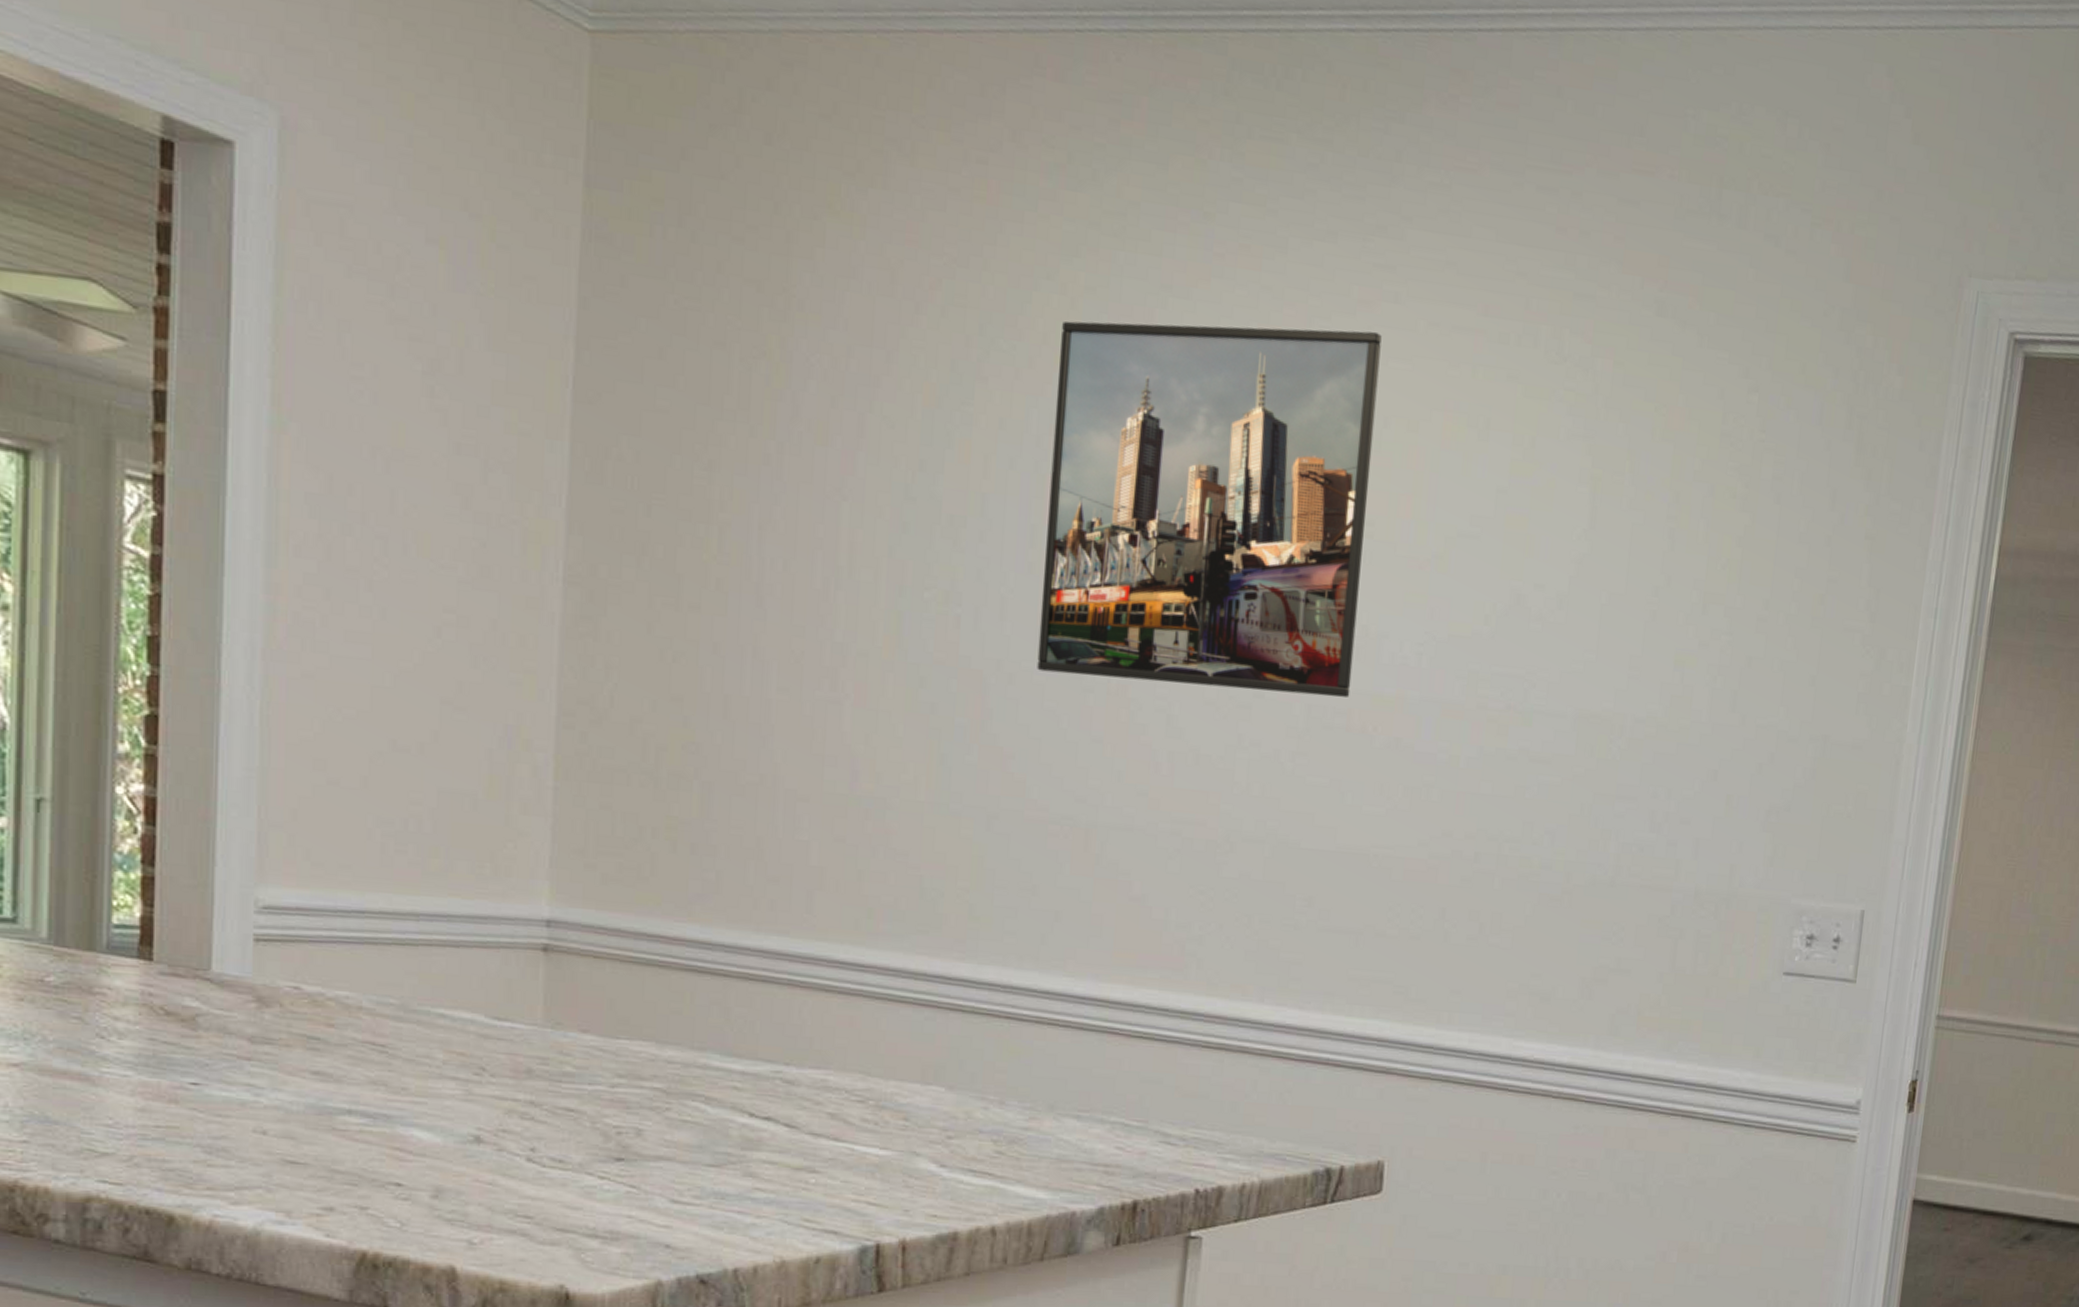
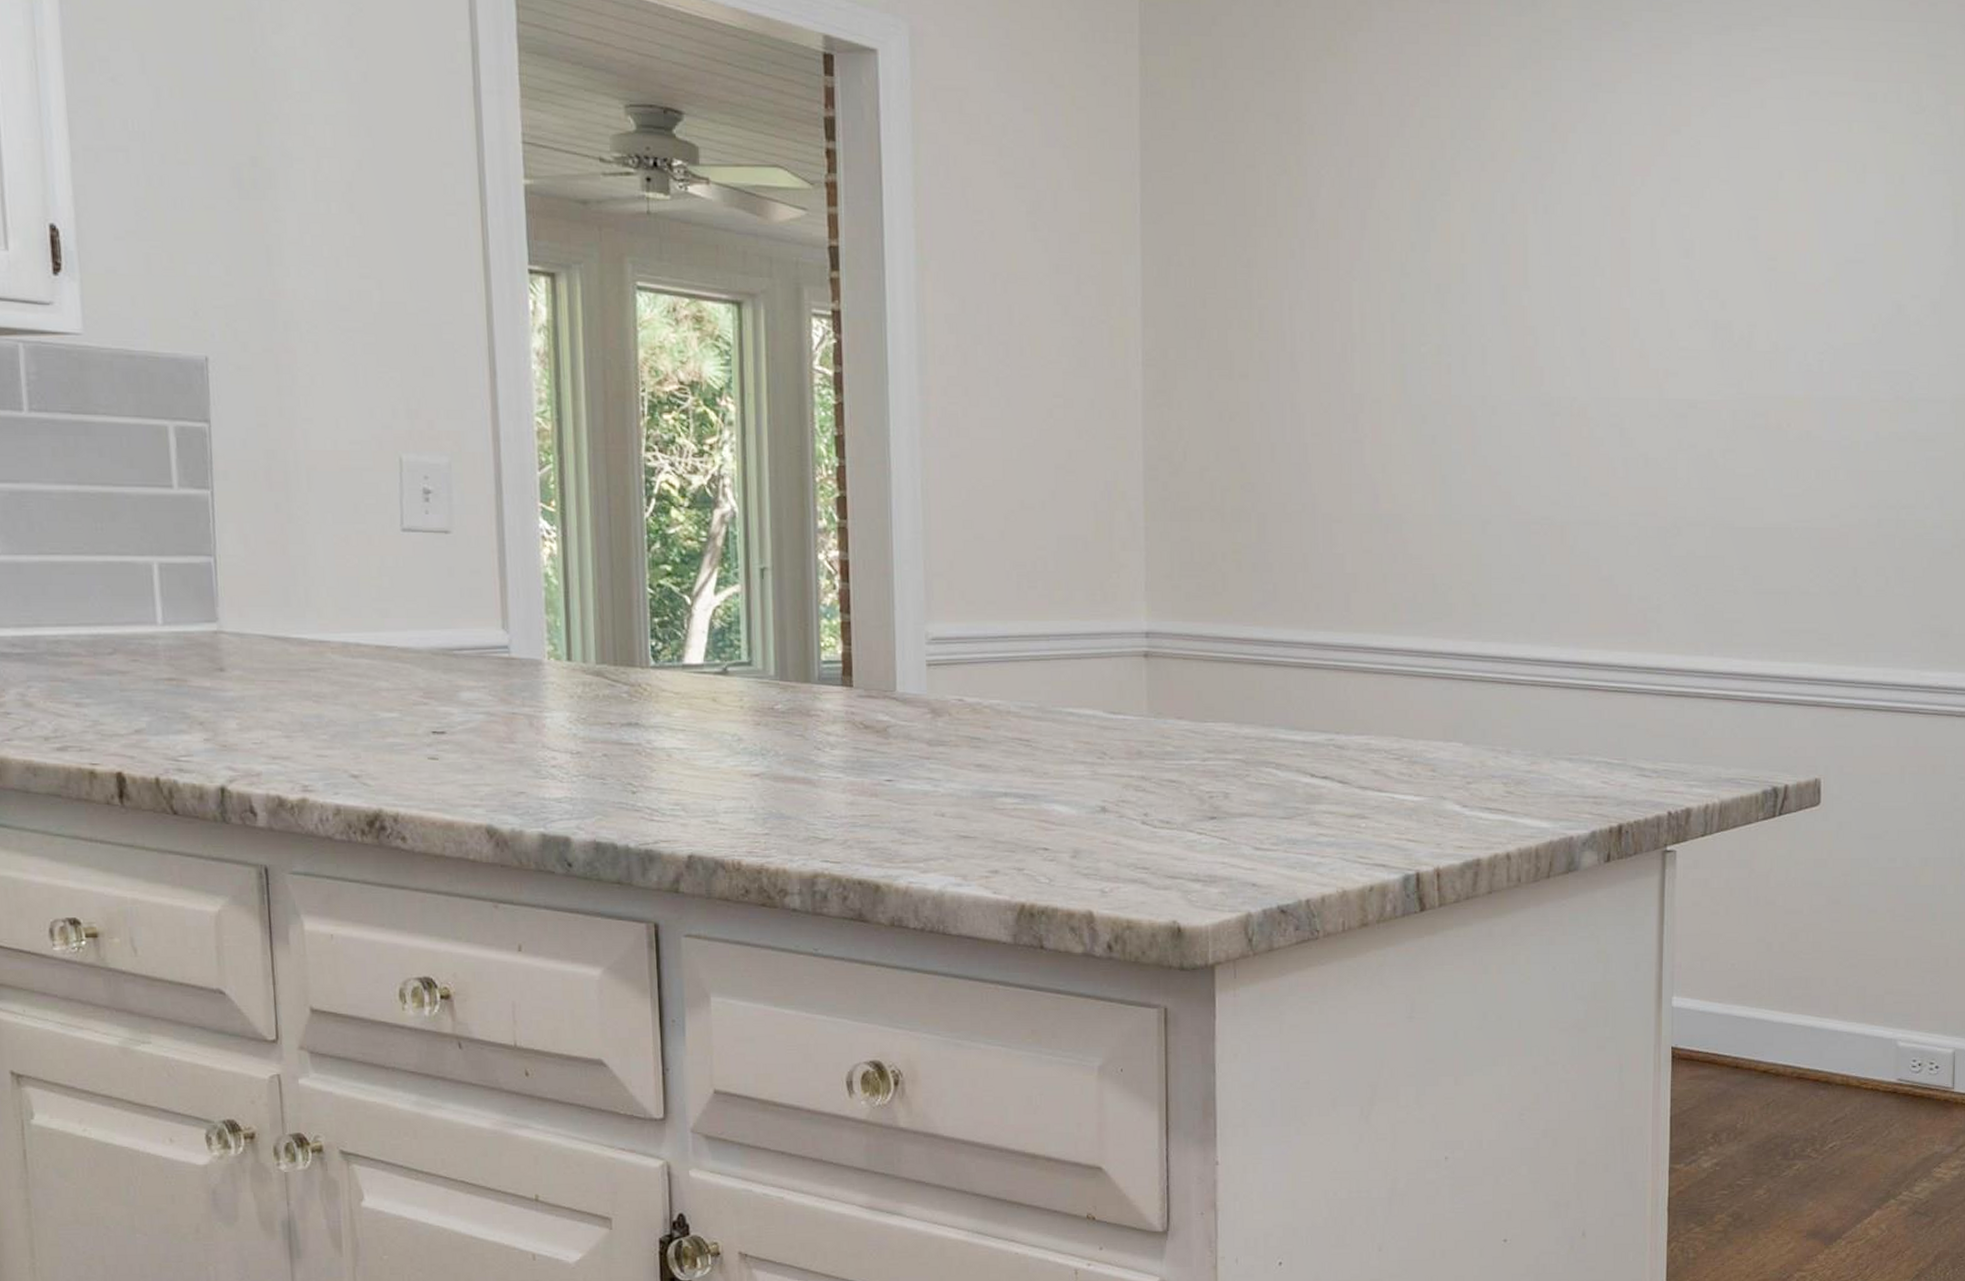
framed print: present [1037,321,1382,697] -> none [1514,103,1772,403]

